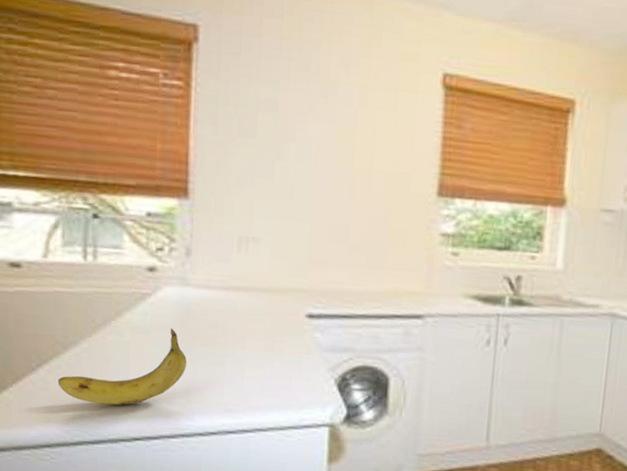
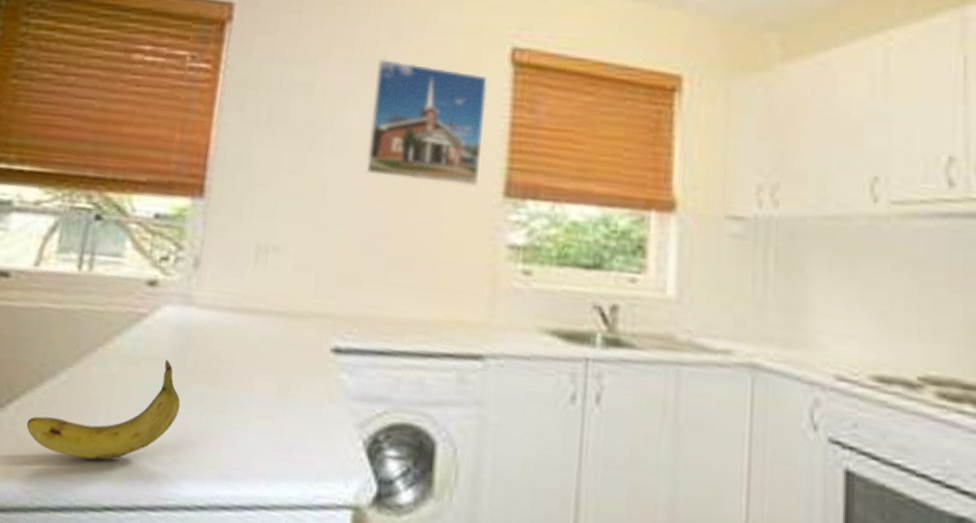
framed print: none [325,80,424,189] -> present [366,58,488,187]

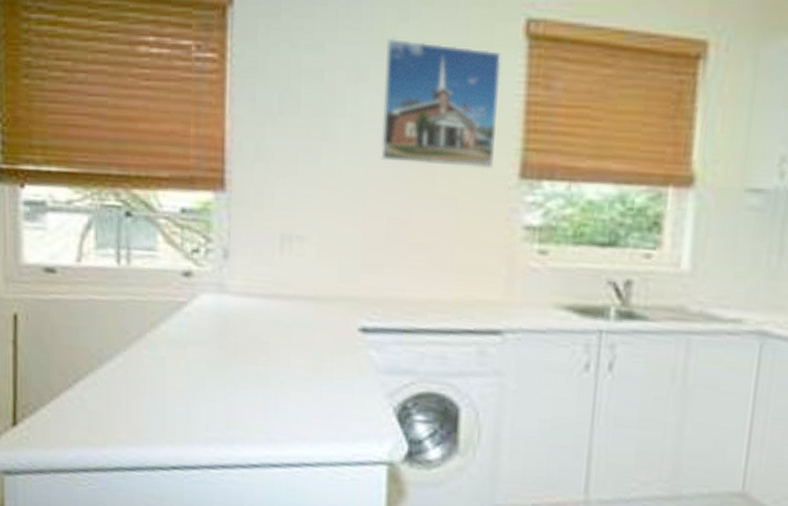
fruit: present [26,359,181,460] -> none [94,342,227,429]

